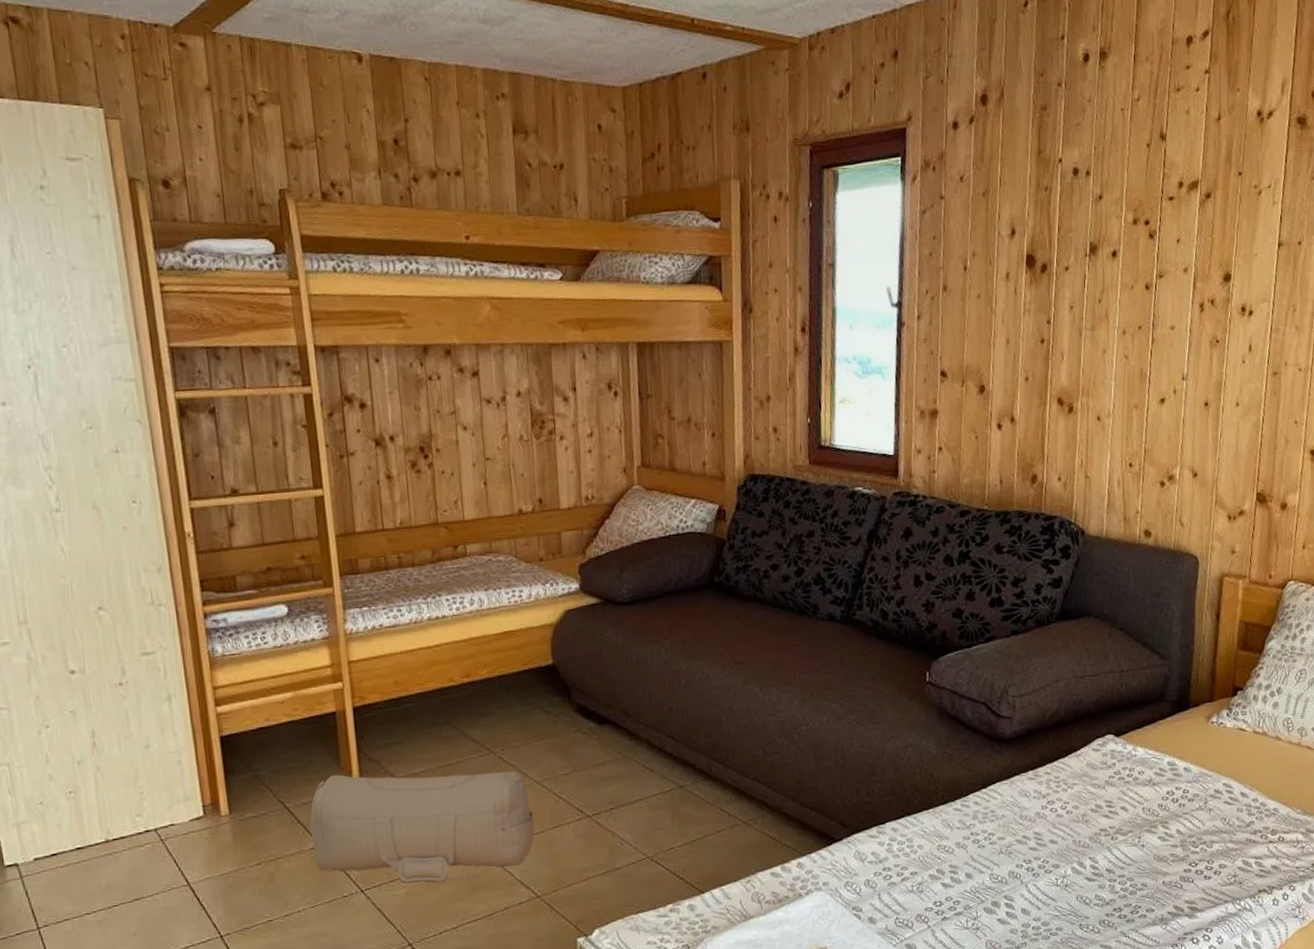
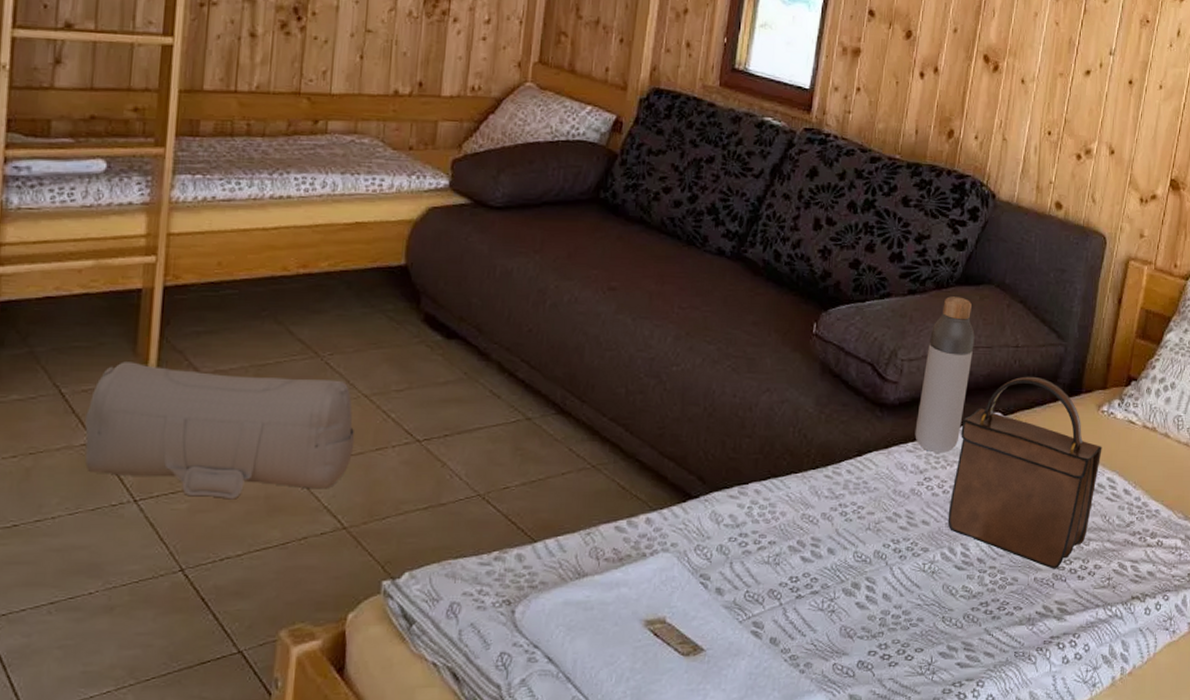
bottle: none [1033,631,1081,778] -> present [915,296,975,453]
handbag: none [1073,697,1216,872] -> present [947,376,1102,569]

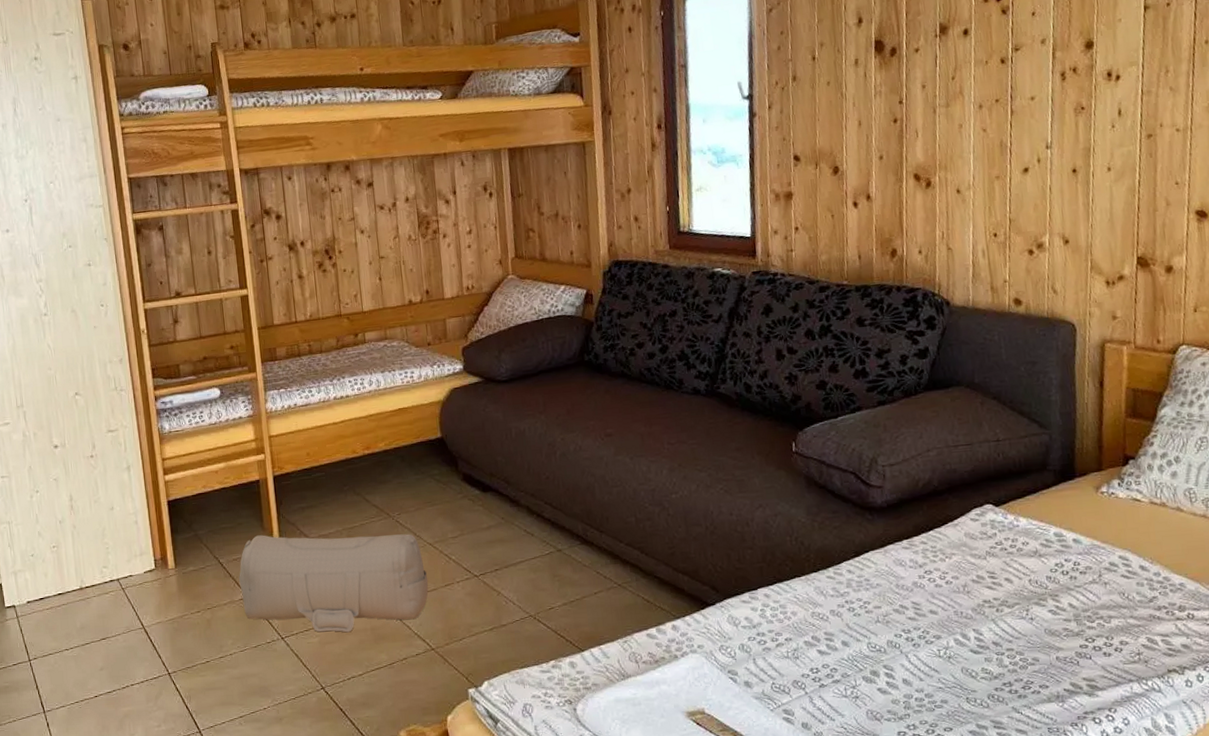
bottle: present [915,296,975,453] -> none [906,401,954,548]
handbag: present [947,376,1102,569] -> none [953,466,1109,648]

